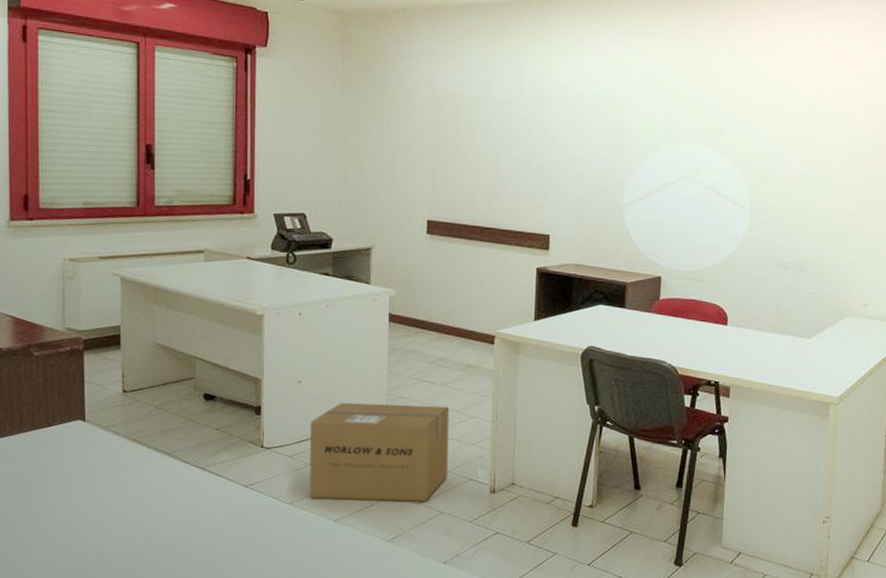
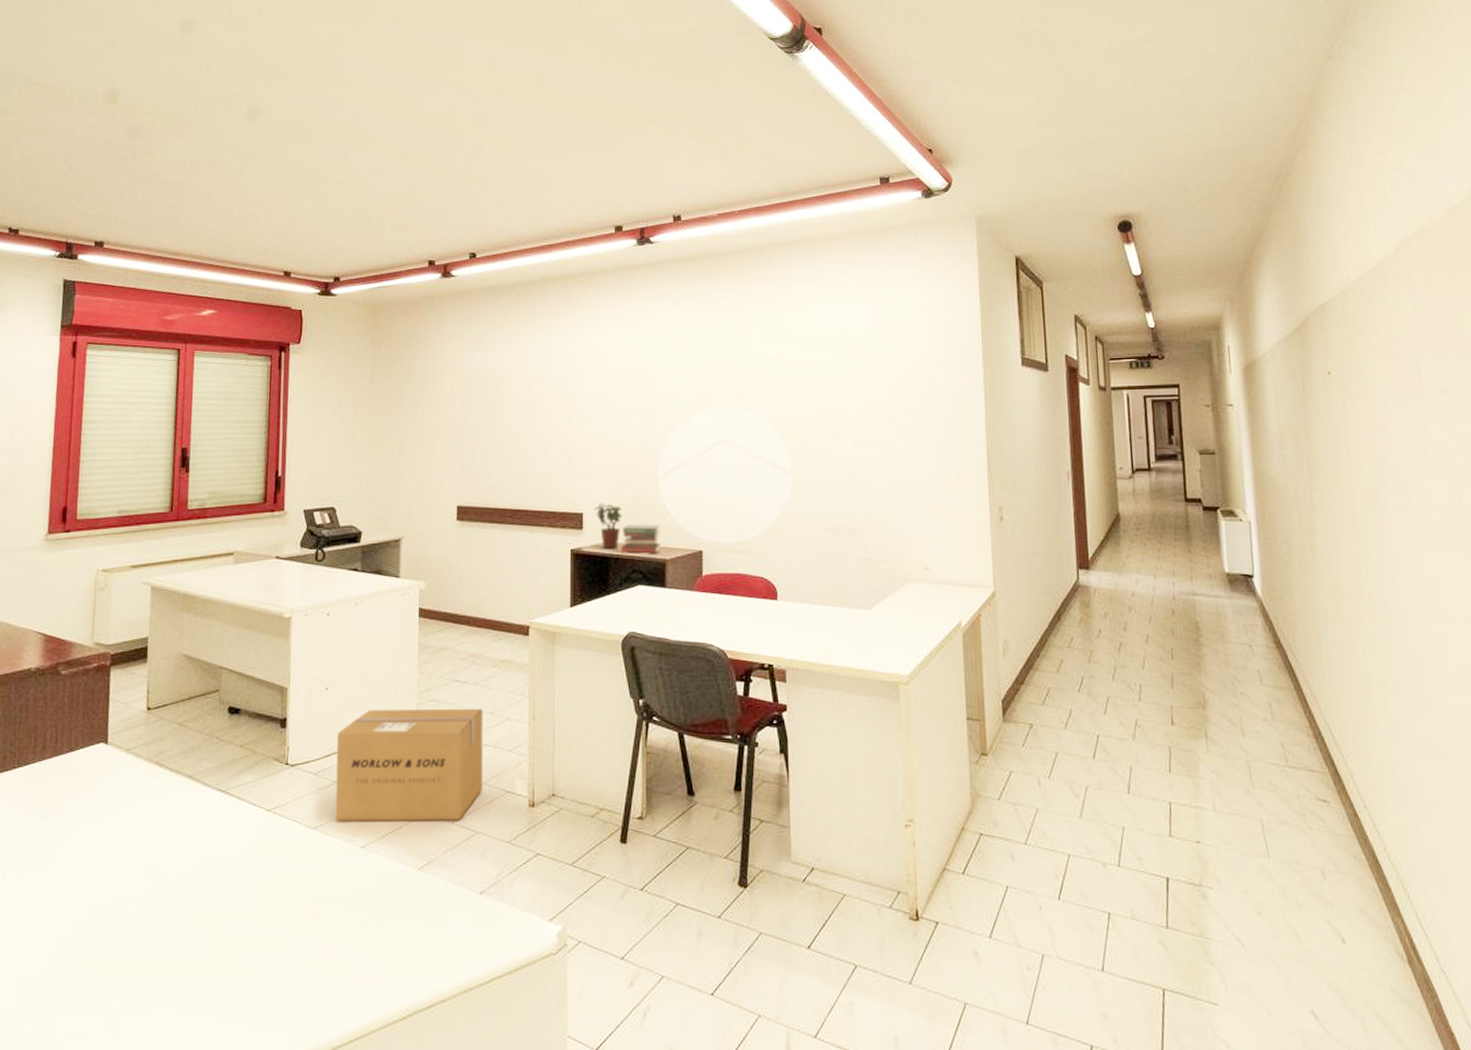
potted plant: none [561,226,588,270] -> present [595,503,623,549]
books: none [584,248,623,277] -> present [620,524,662,554]

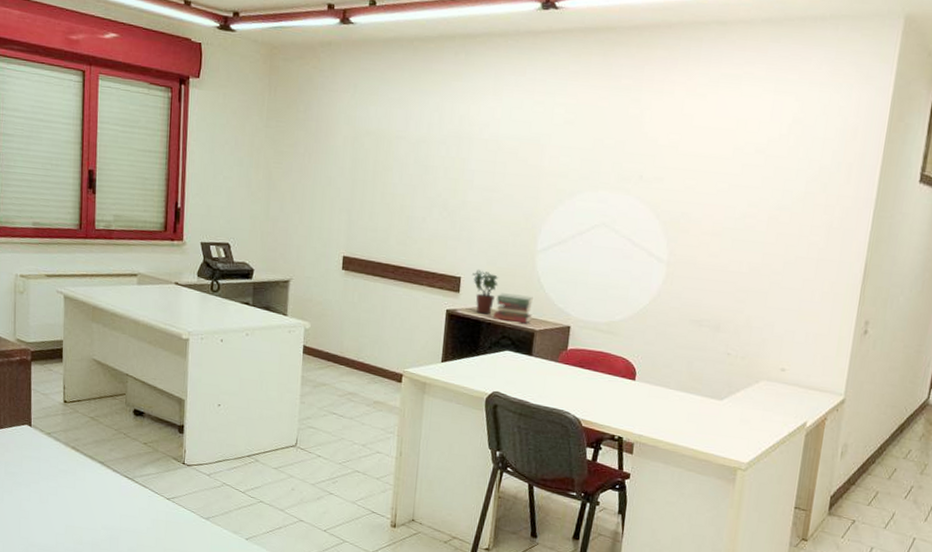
box: present [335,708,484,821] -> none [224,428,357,530]

